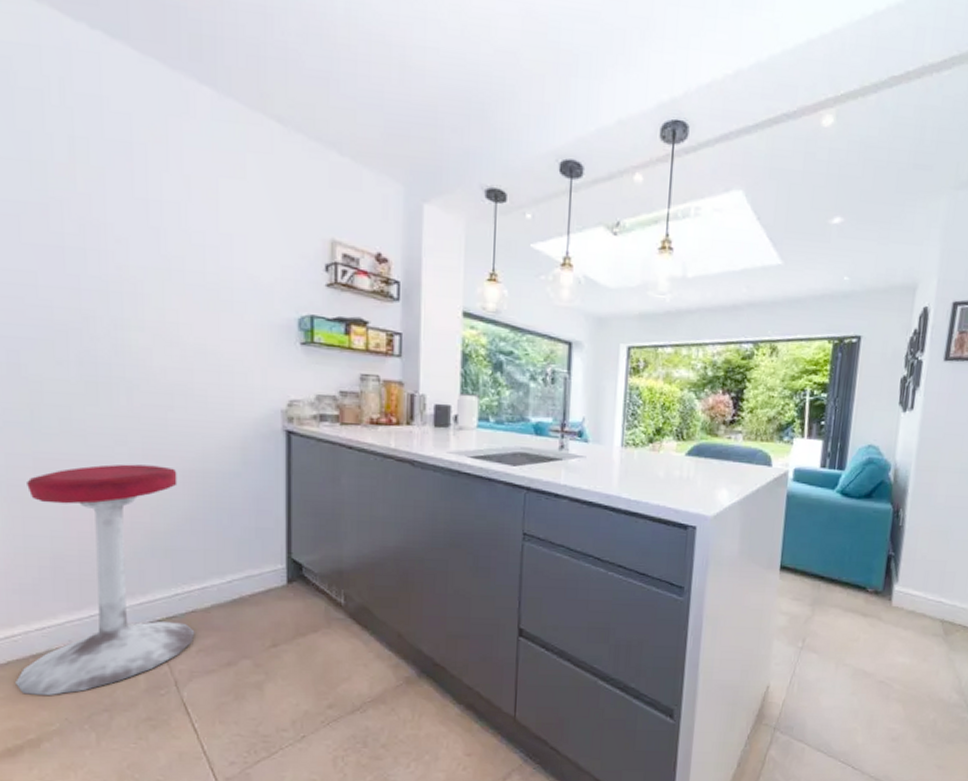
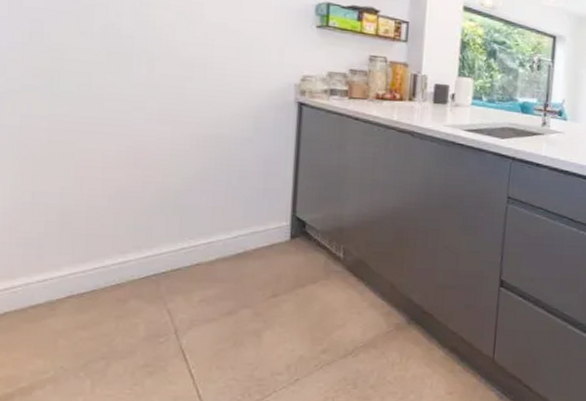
stool: present [15,464,195,695] -> none [11,128,198,344]

